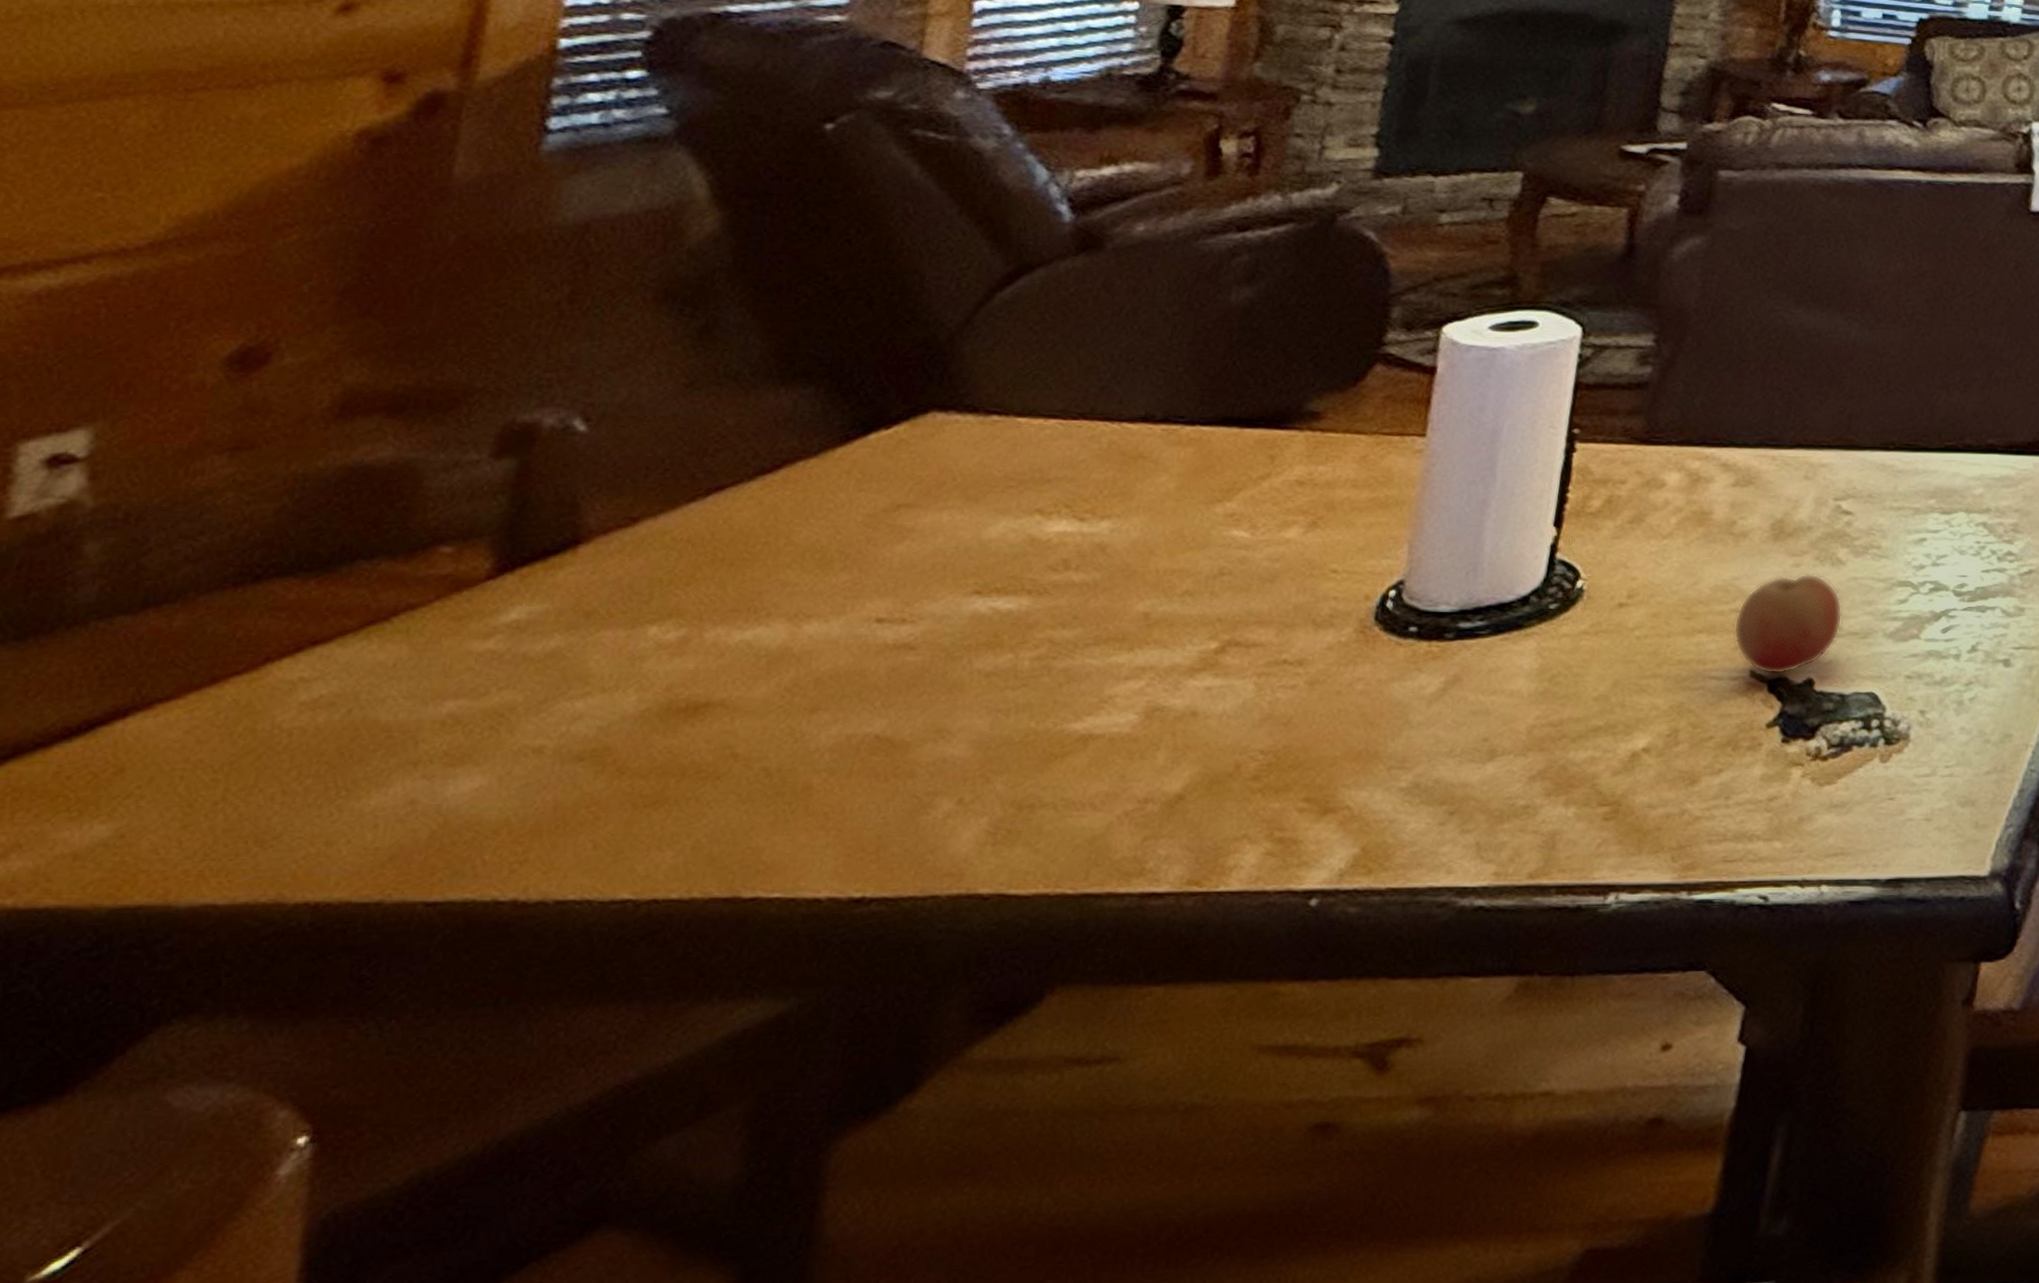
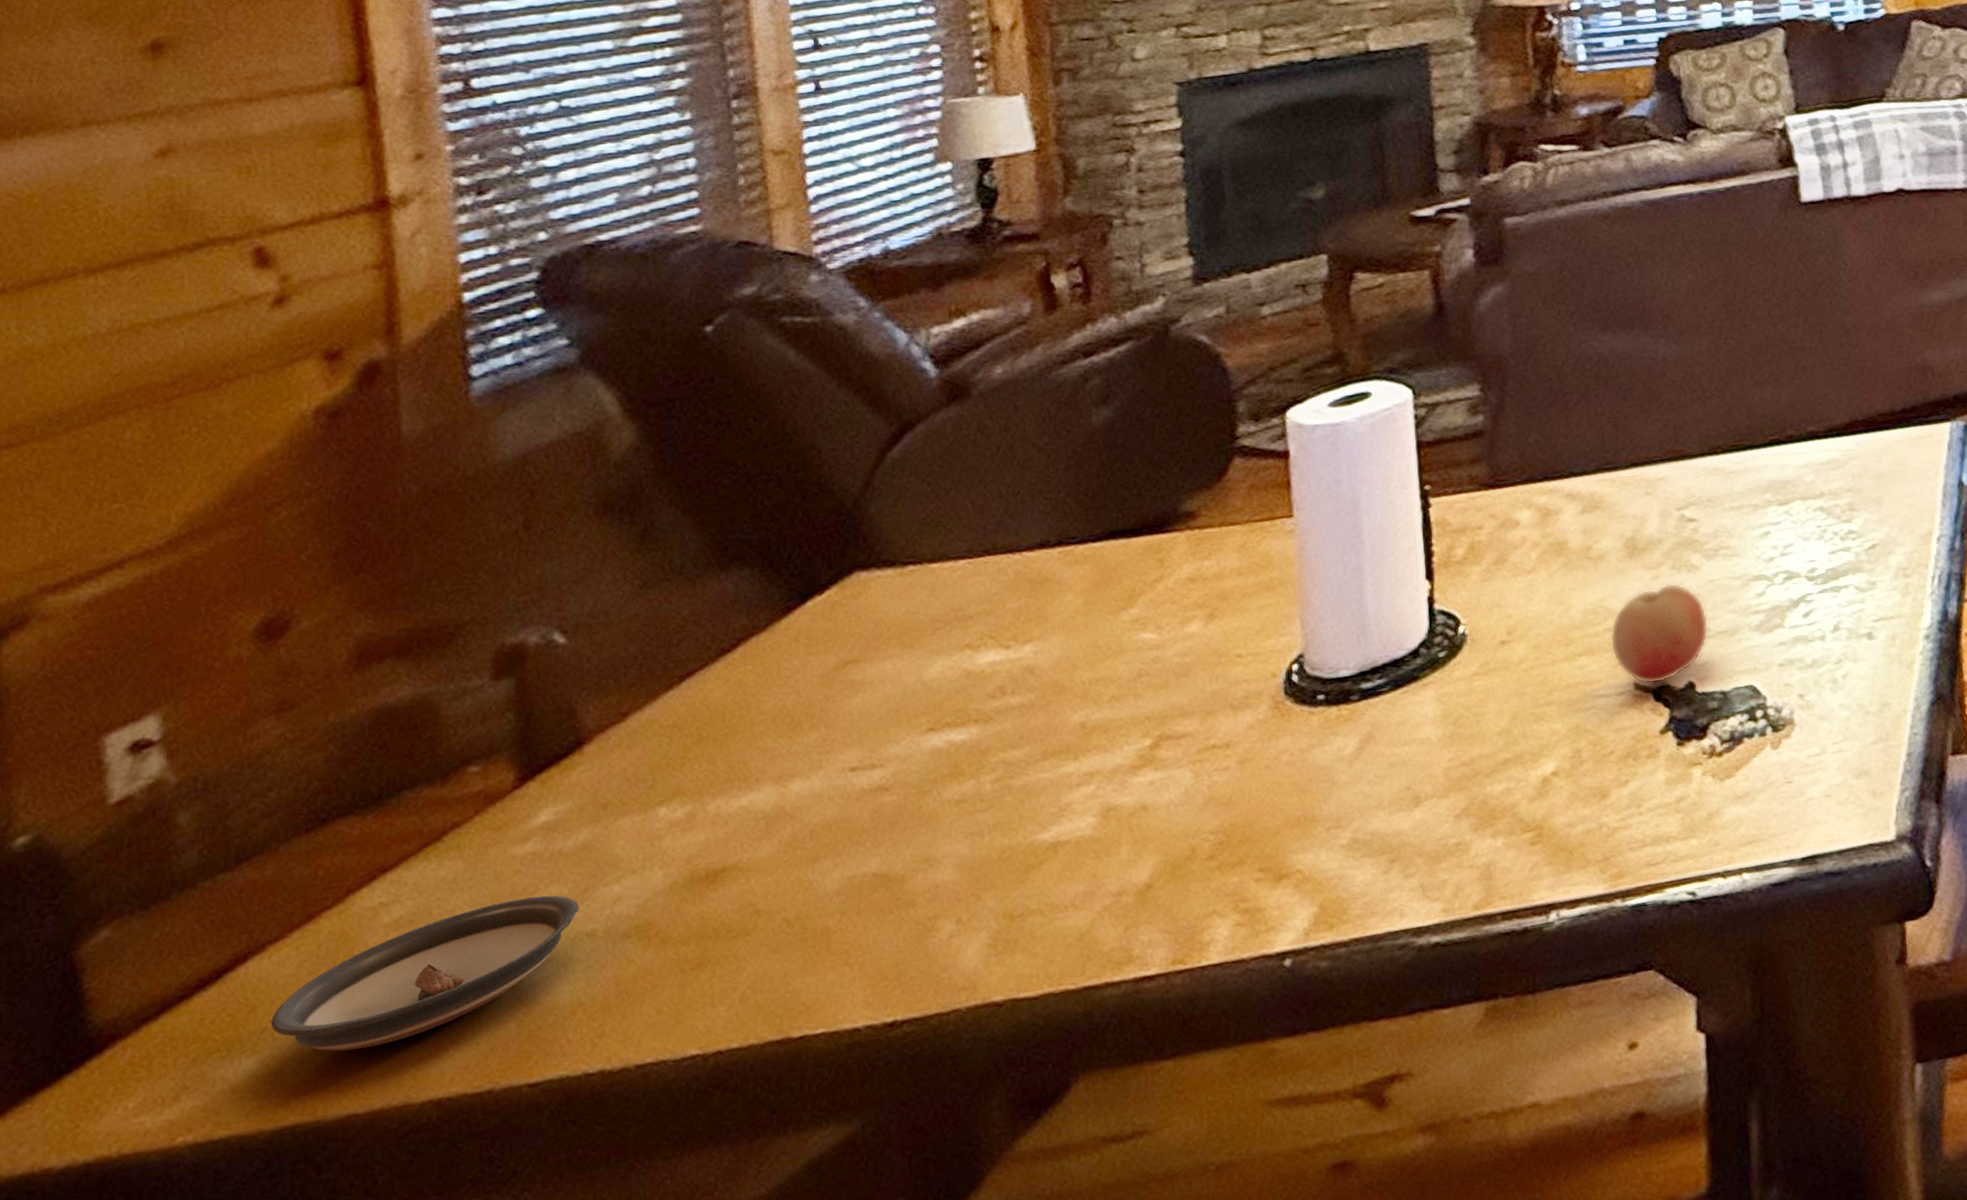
saucer: none [137,699,533,833] -> present [270,895,579,1051]

